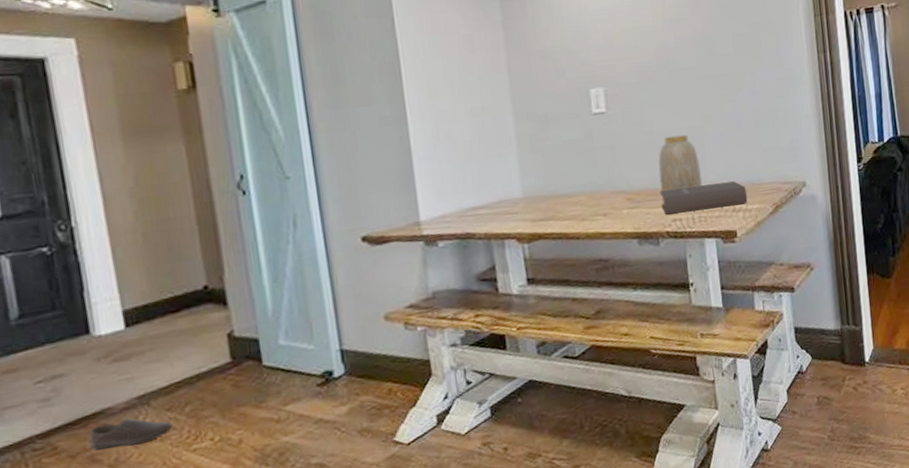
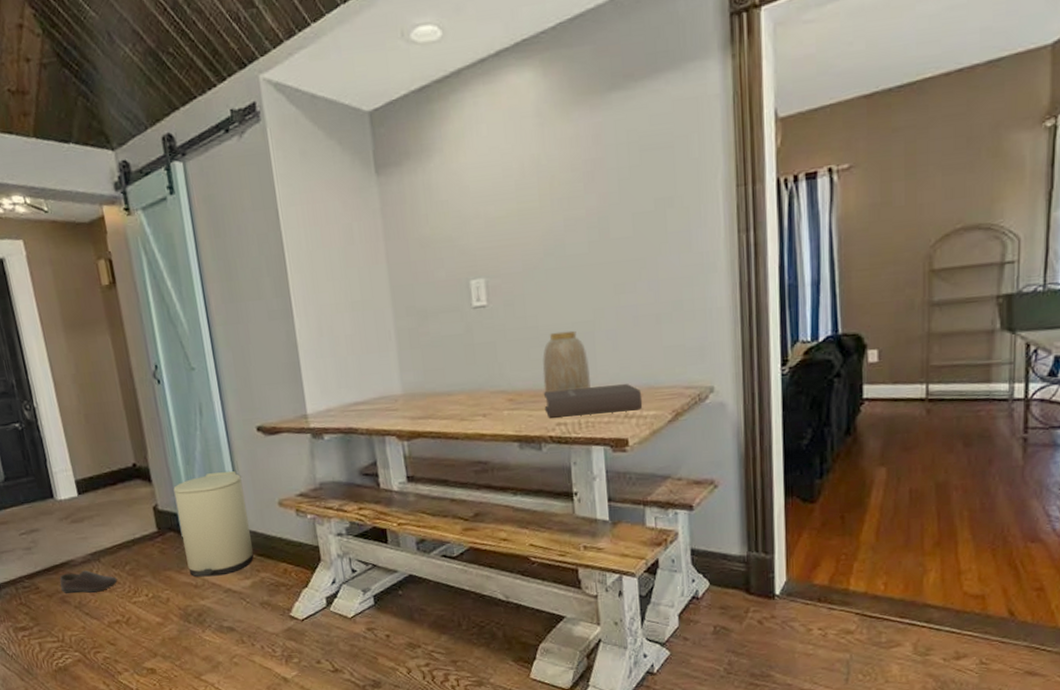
pedal bin: none [255,286,353,411] -> present [173,471,254,578]

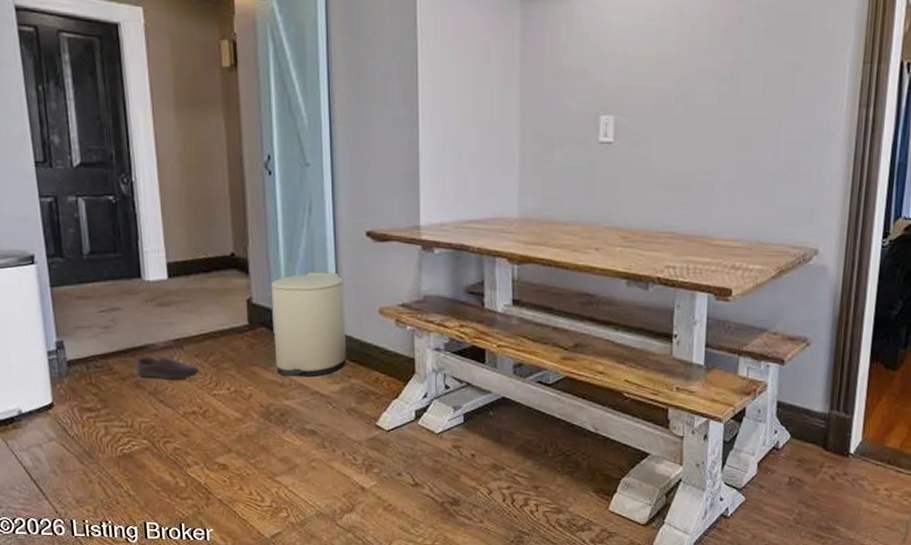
vase: present [542,330,591,393] -> none [658,177,704,237]
book: present [543,384,643,418] -> none [656,234,751,263]

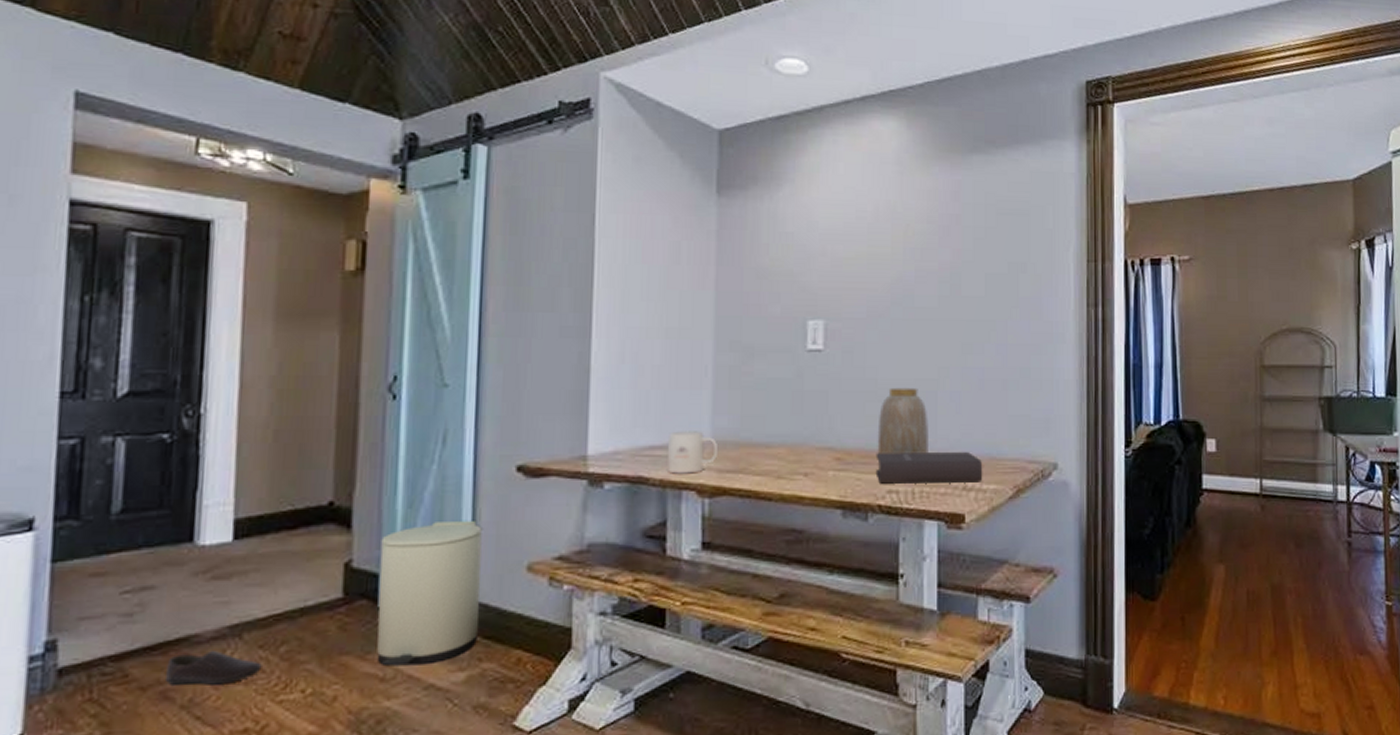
mug: none [483,208,525,244] -> present [666,431,719,474]
book: none [656,234,751,263] -> present [875,452,983,484]
vase: none [658,177,704,237] -> present [877,387,929,455]

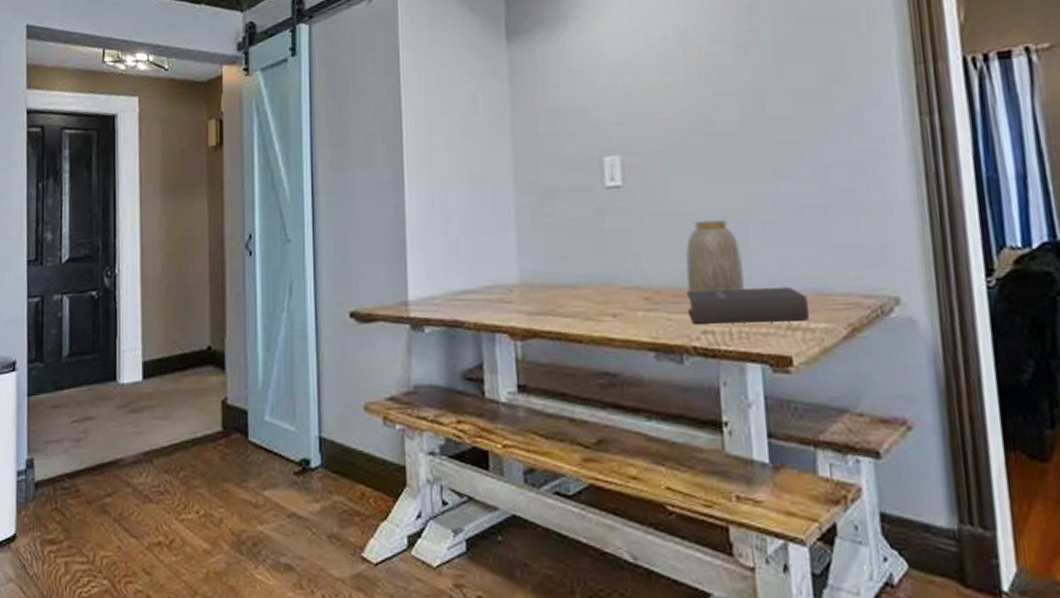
shoe: present [166,651,262,685] -> none [104,473,168,502]
pedal bin: present [377,521,482,667] -> none [248,364,327,495]
mug: present [666,431,719,474] -> none [478,274,527,317]

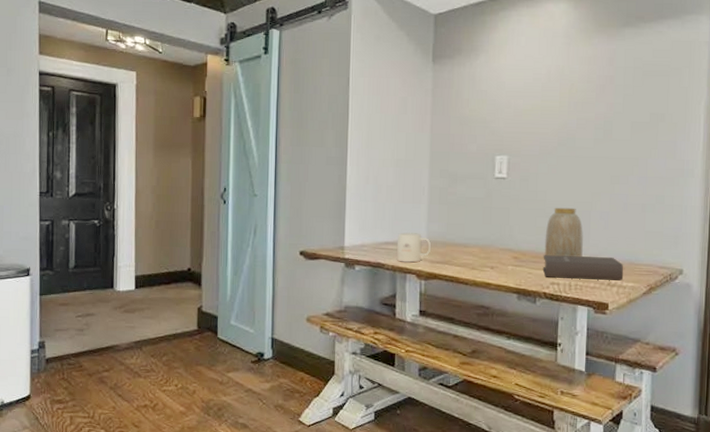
mug: none [478,274,527,317] -> present [396,232,432,263]

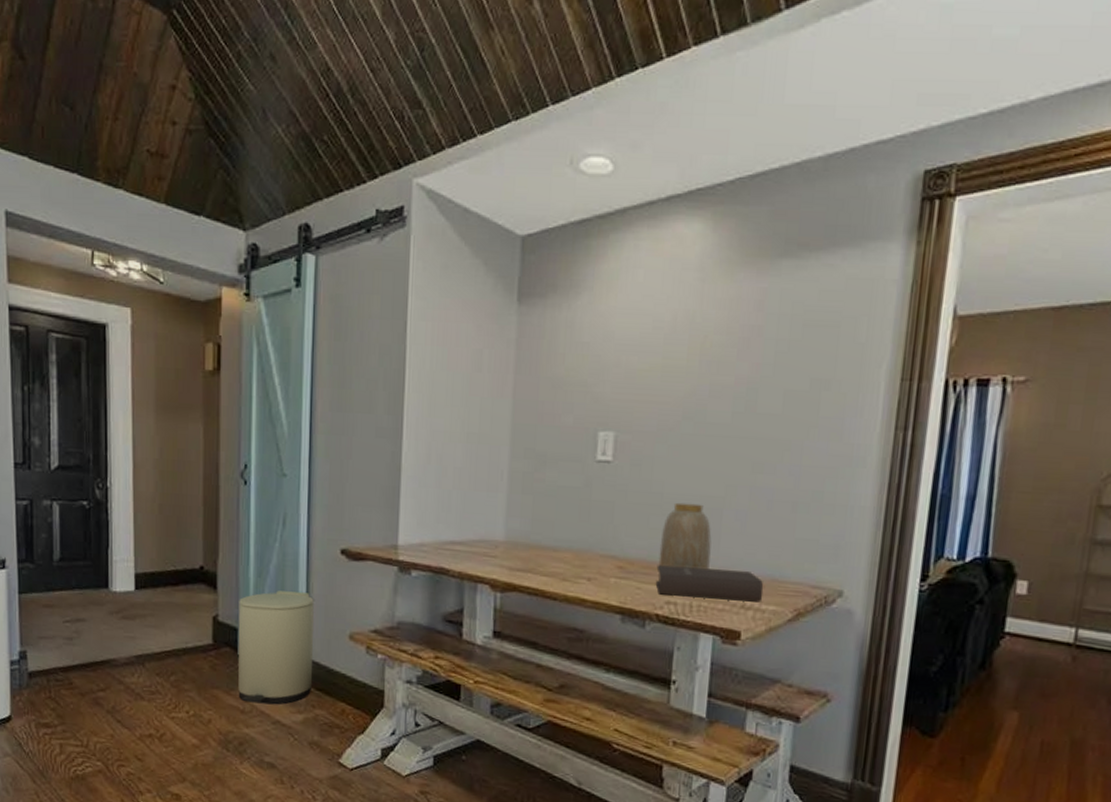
pedal bin: none [218,285,279,376] -> present [238,590,314,705]
mug: present [396,232,432,263] -> none [465,529,511,569]

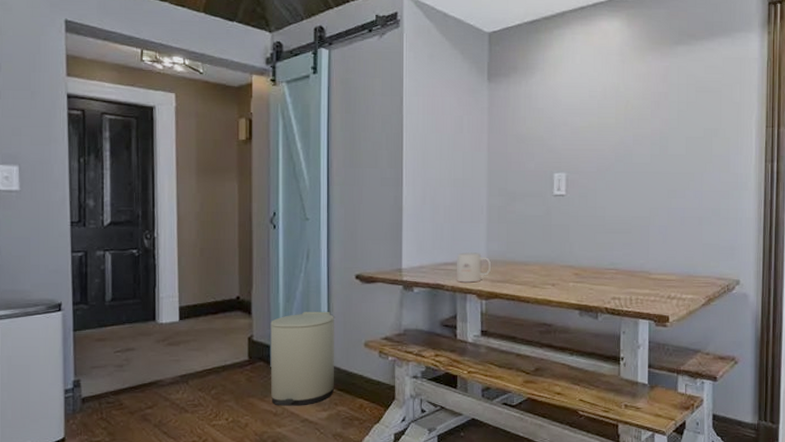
mug: none [465,529,511,569] -> present [456,252,492,283]
book: present [655,565,764,603] -> none [603,270,683,293]
vase: present [658,502,712,570] -> none [605,223,643,272]

